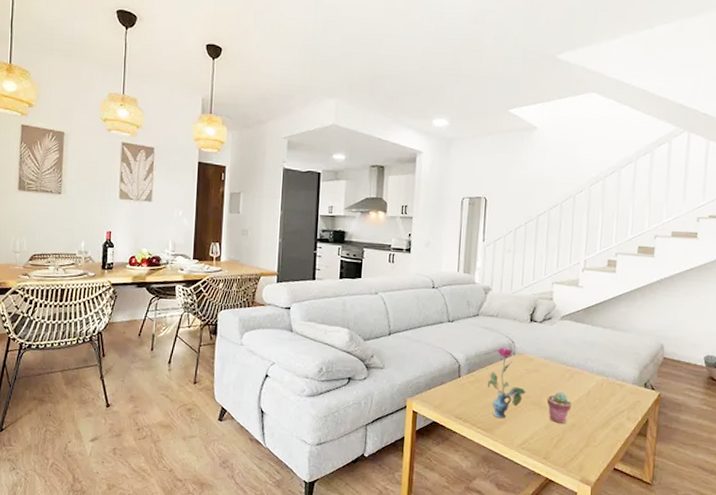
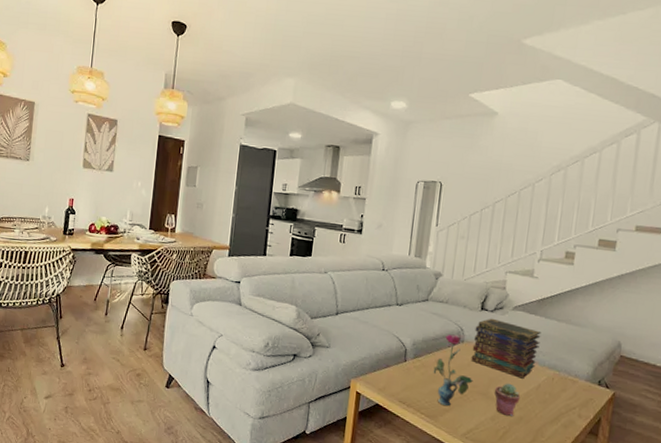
book stack: none [523,329,589,386] -> present [471,318,542,379]

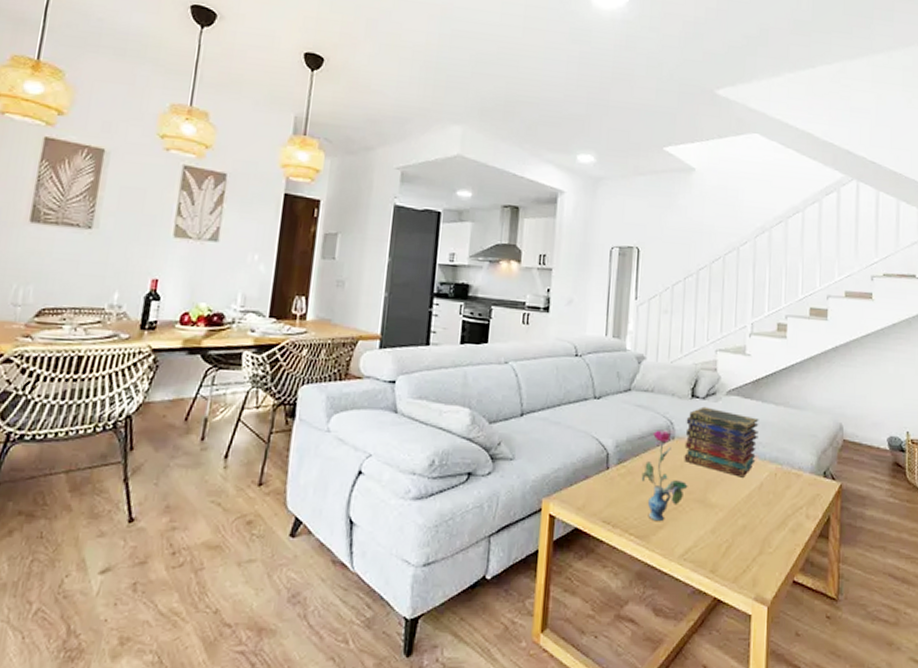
potted succulent: present [494,383,521,416] -> none [712,484,742,525]

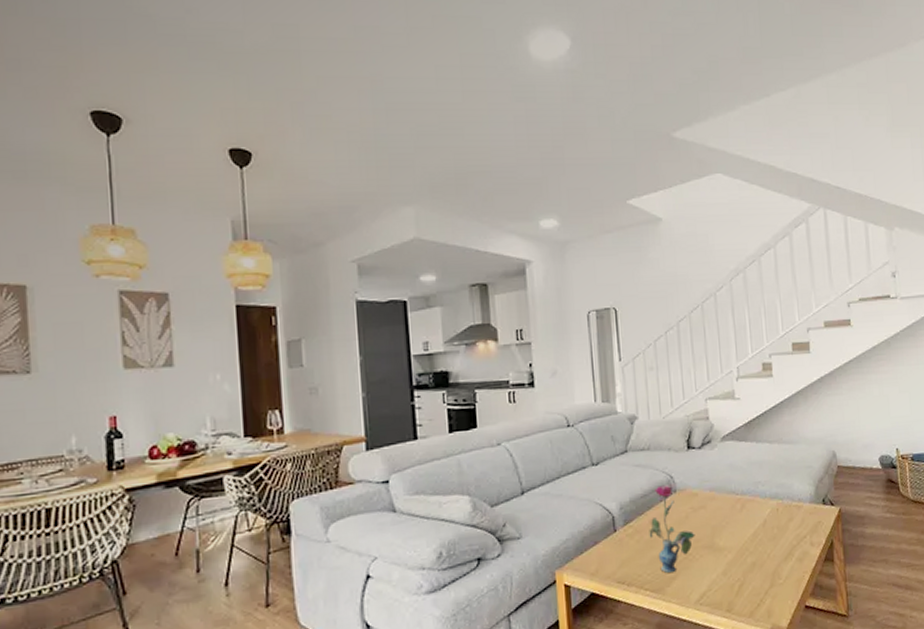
book stack: present [684,406,759,478] -> none [685,455,757,518]

